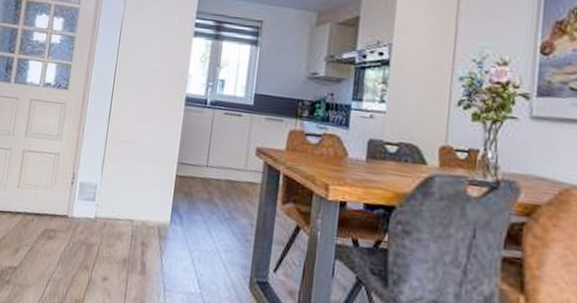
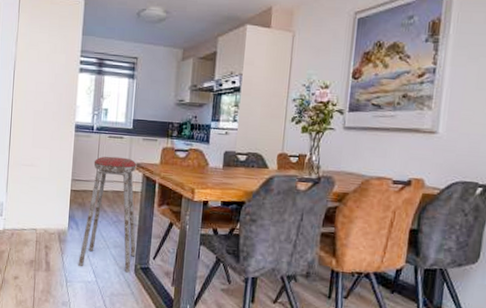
music stool: none [179,136,257,288] -> present [78,156,137,273]

